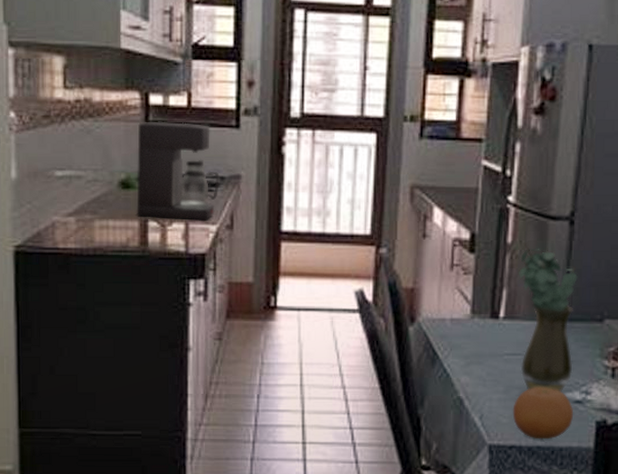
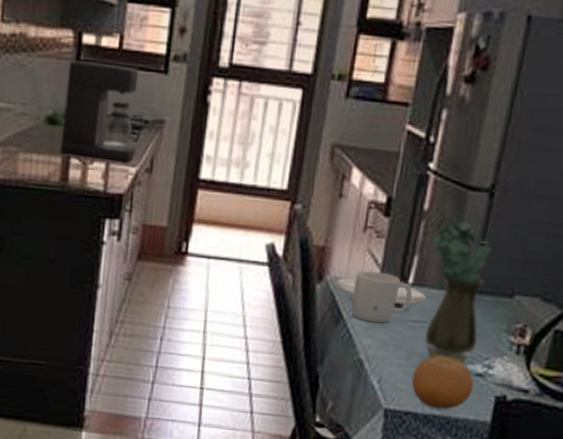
plate: none [428,316,519,339] -> present [336,277,427,305]
mug: none [446,308,505,360] -> present [351,270,413,323]

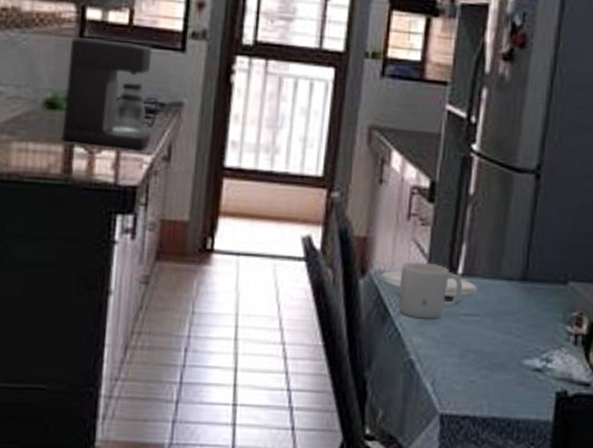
fruit: present [411,355,474,409] -> none [467,351,532,410]
vase: present [423,211,492,364] -> none [477,195,542,359]

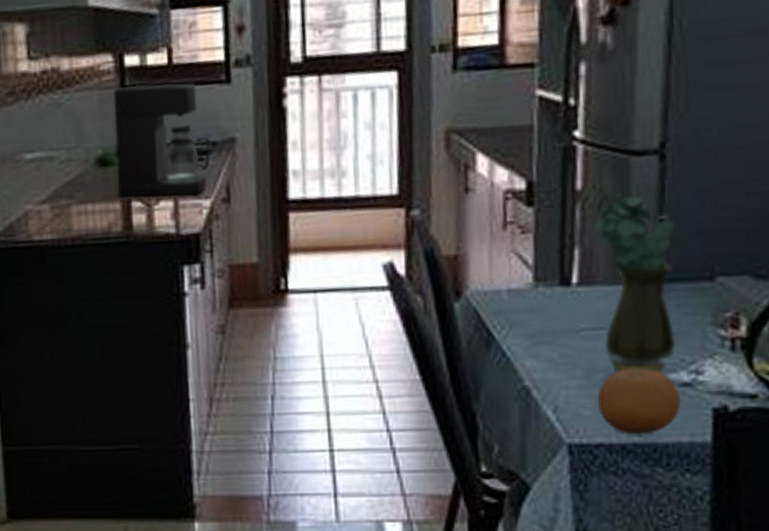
plate: present [380,269,478,298] -> none [478,287,599,312]
mug: present [398,261,463,319] -> none [502,275,580,339]
fruit: none [467,351,532,410] -> present [597,367,680,435]
vase: none [477,195,542,359] -> present [594,188,676,374]

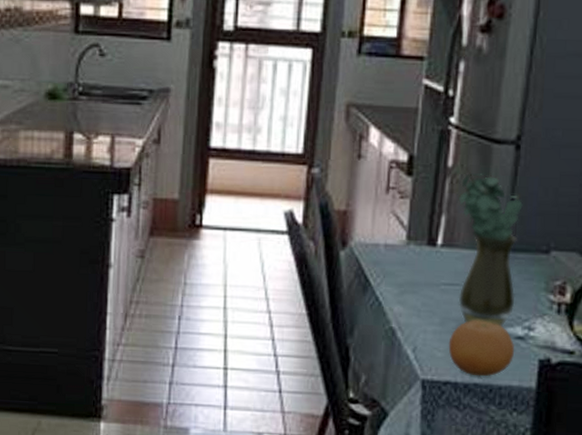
coffee maker: present [113,83,211,198] -> none [62,32,148,134]

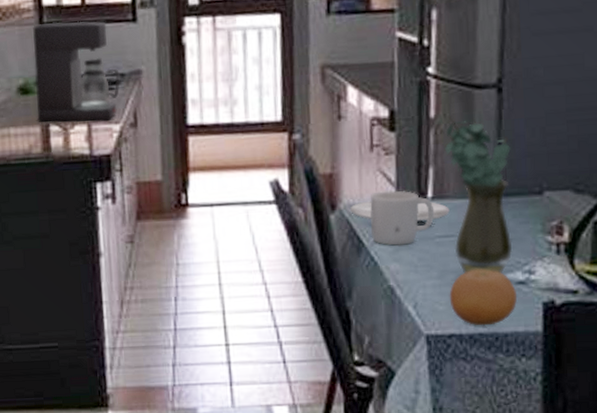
coffee maker: none [62,32,148,134] -> present [33,21,120,123]
plate: none [361,241,458,268] -> present [350,201,450,222]
mug: none [379,233,443,289] -> present [370,190,435,246]

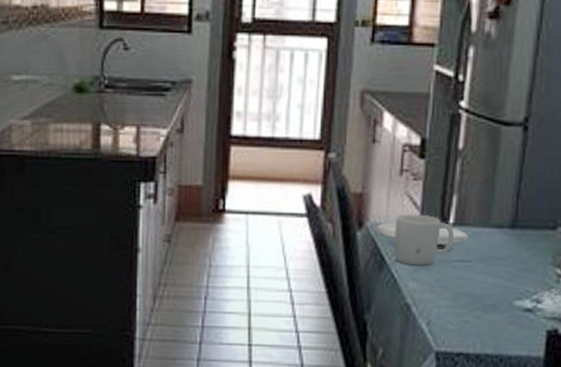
coffee maker: present [33,21,120,123] -> none [90,26,171,125]
vase: present [445,116,513,274] -> none [469,149,531,300]
fruit: present [449,269,517,326] -> none [460,294,523,348]

